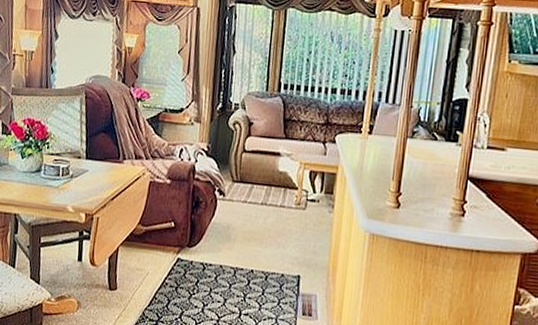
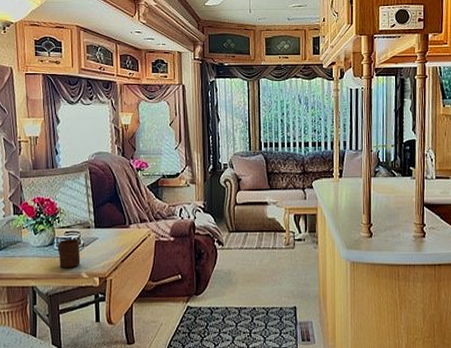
cup: none [44,167,68,199] -> present [57,239,81,268]

